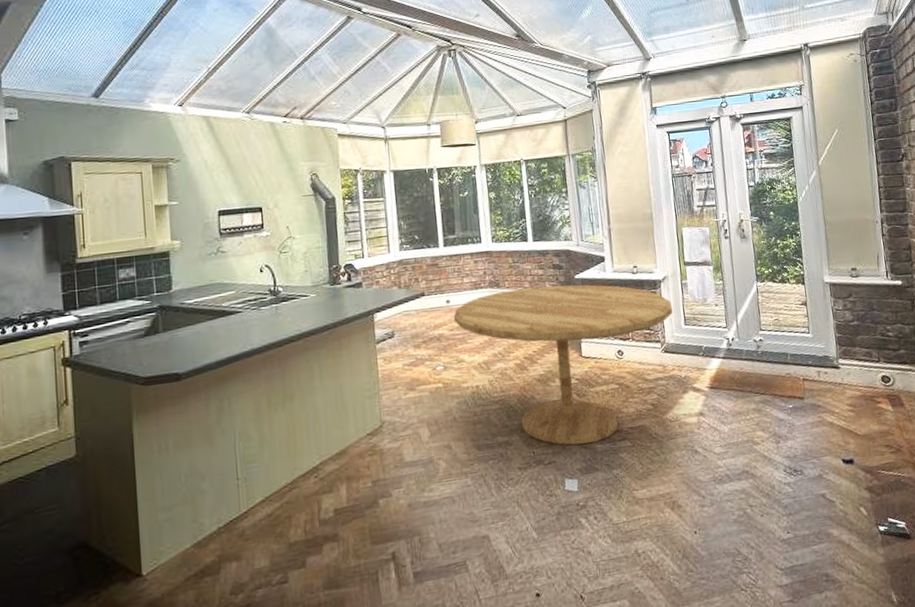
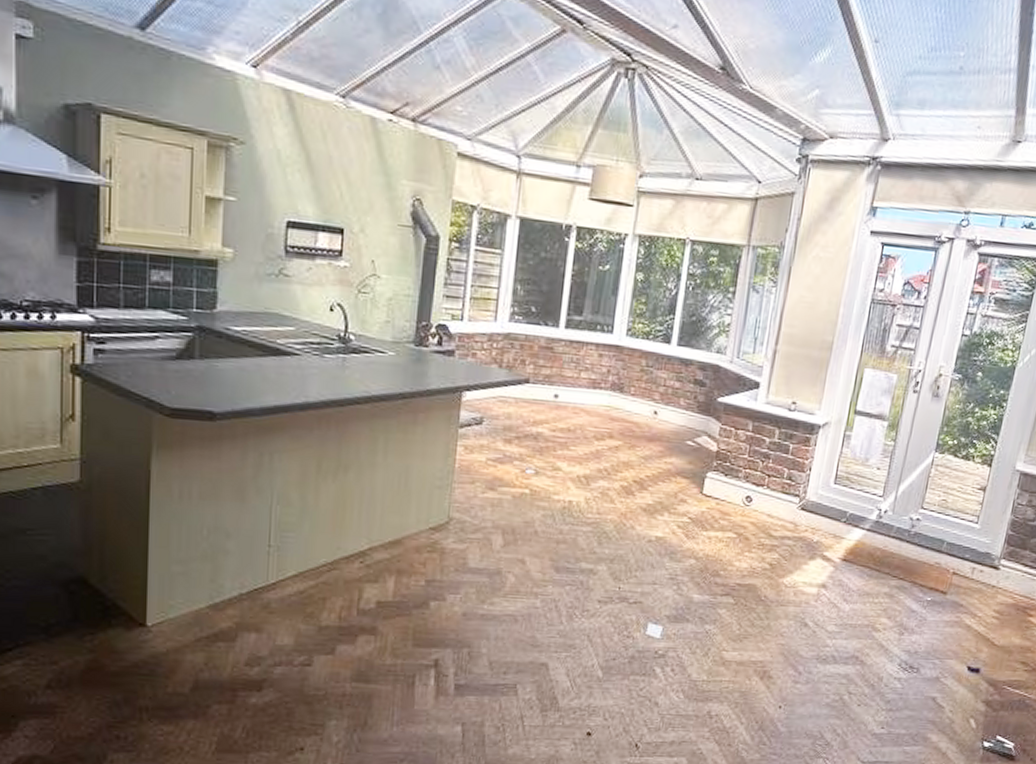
dining table: present [453,284,673,446] -> none [558,398,826,592]

